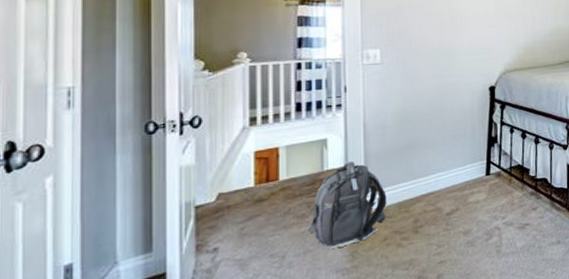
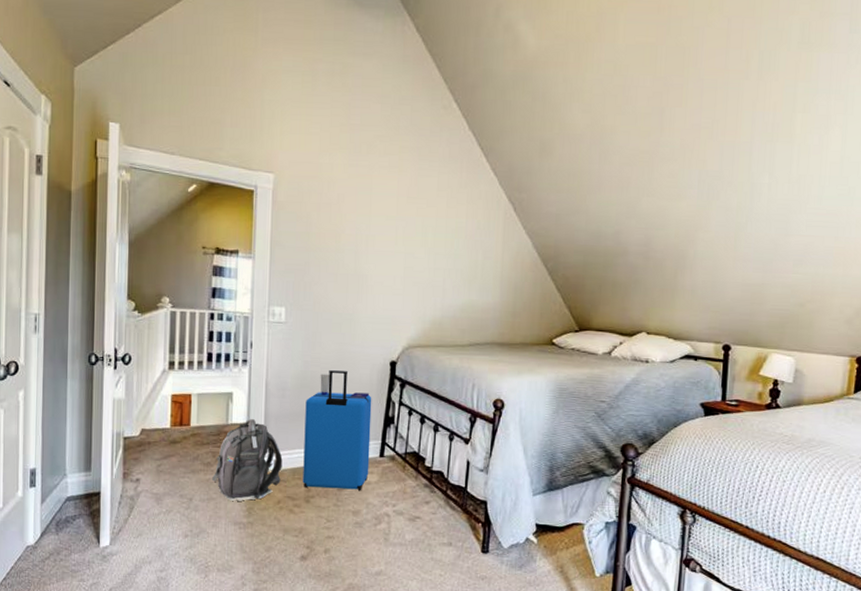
suitcase: none [407,101,477,219] -> present [303,370,372,490]

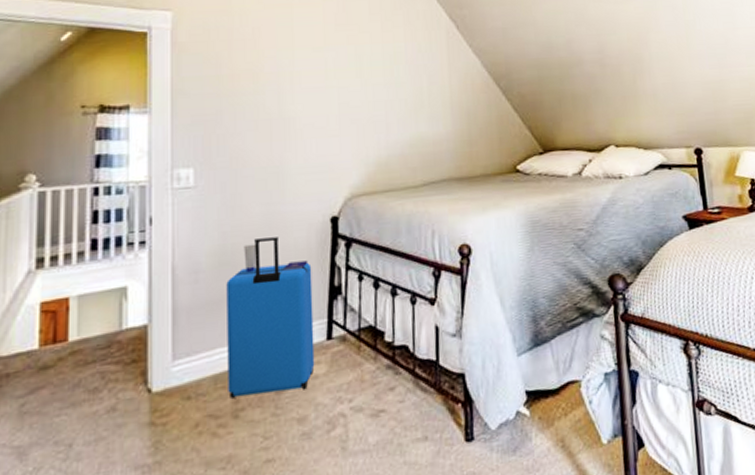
backpack: present [212,419,283,501] -> none [101,318,199,436]

